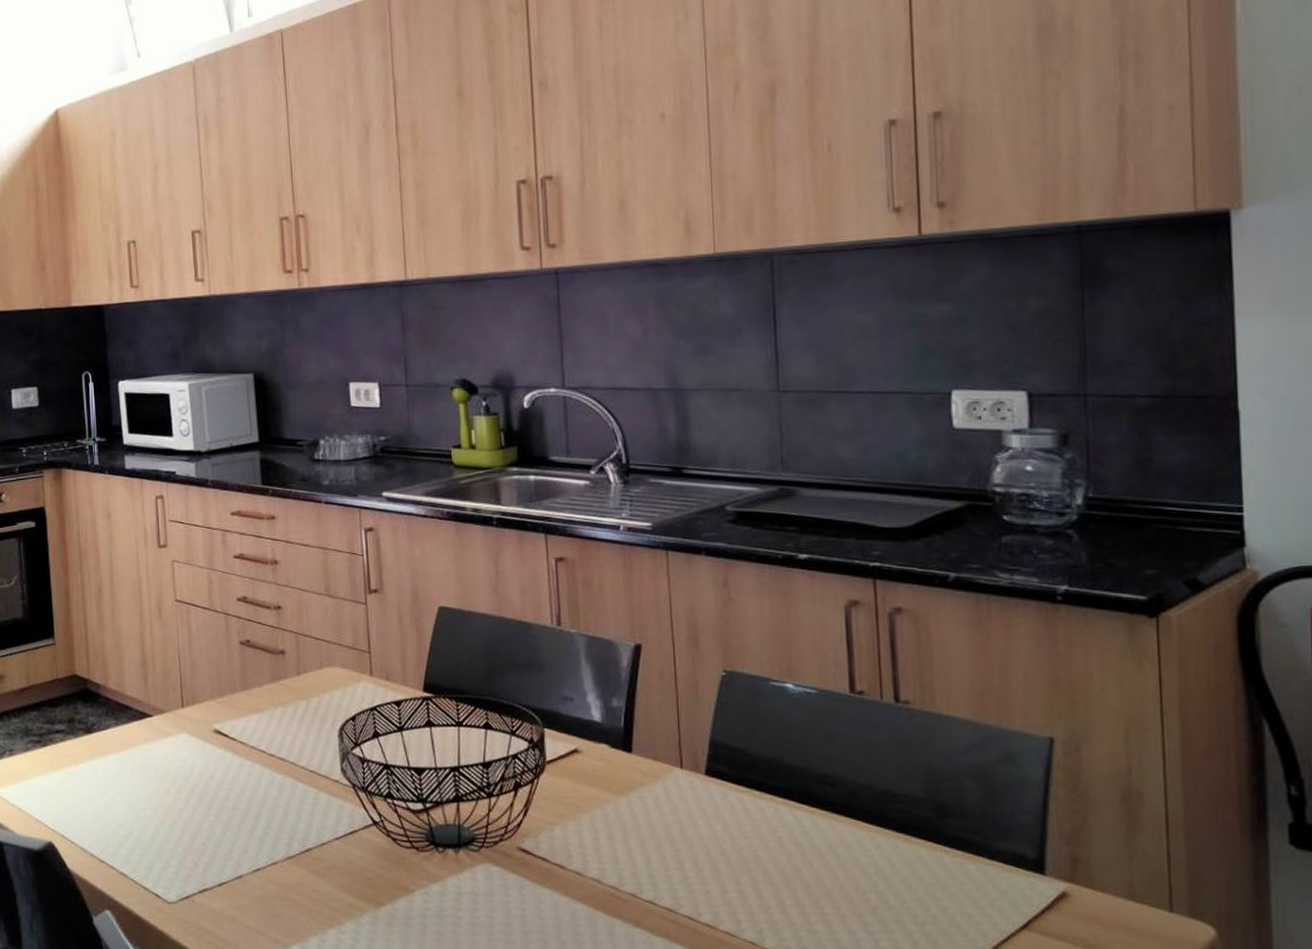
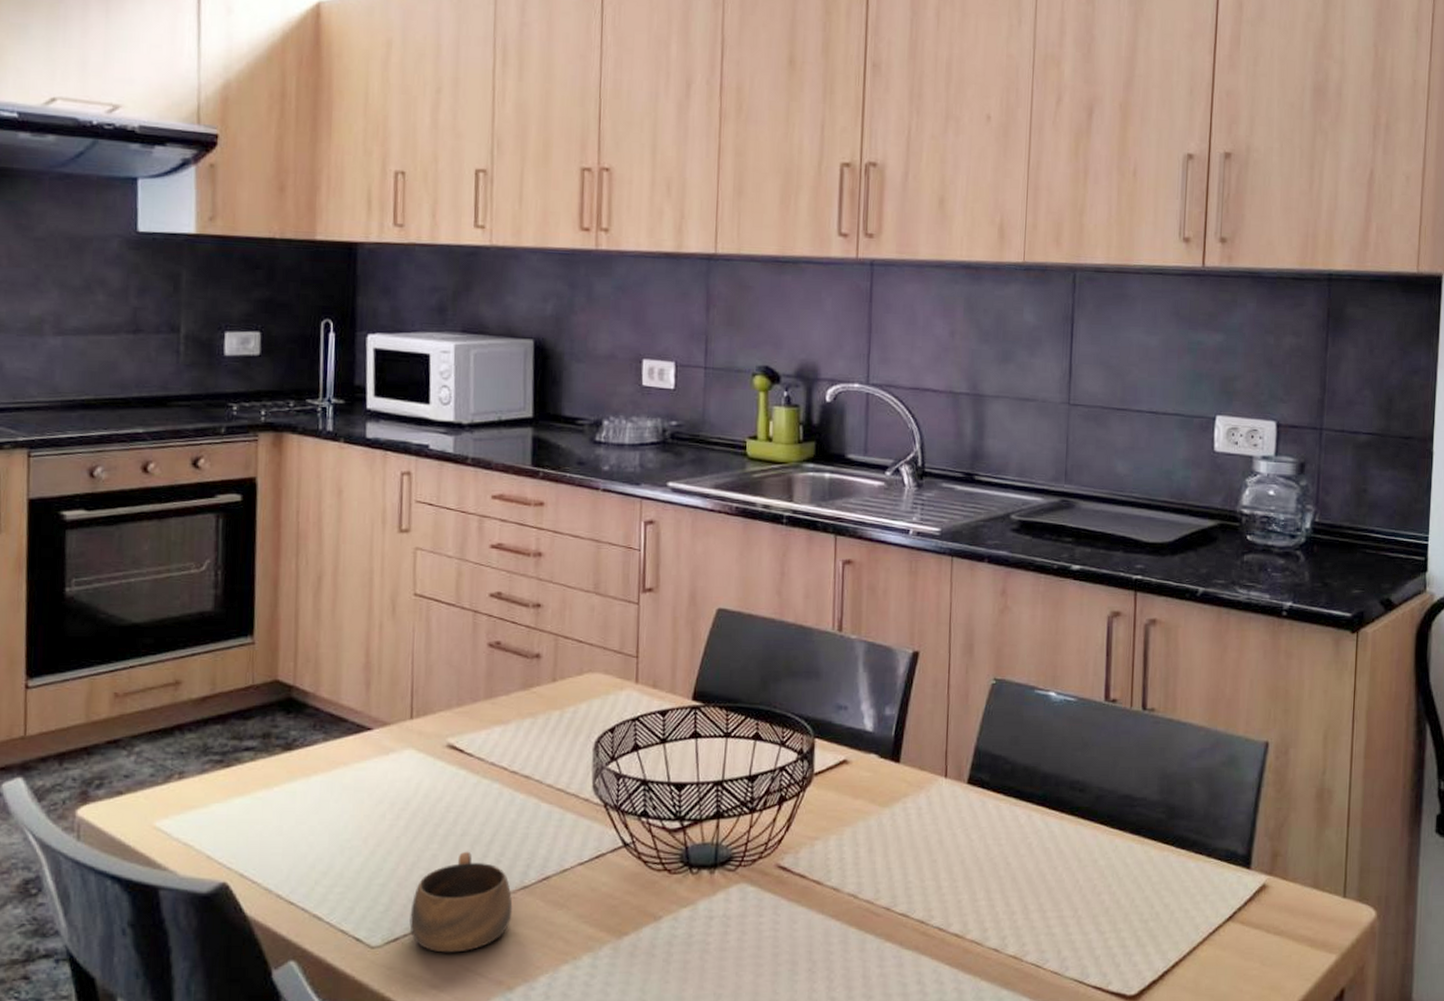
cup: none [197,823,282,912] -> present [409,851,513,953]

